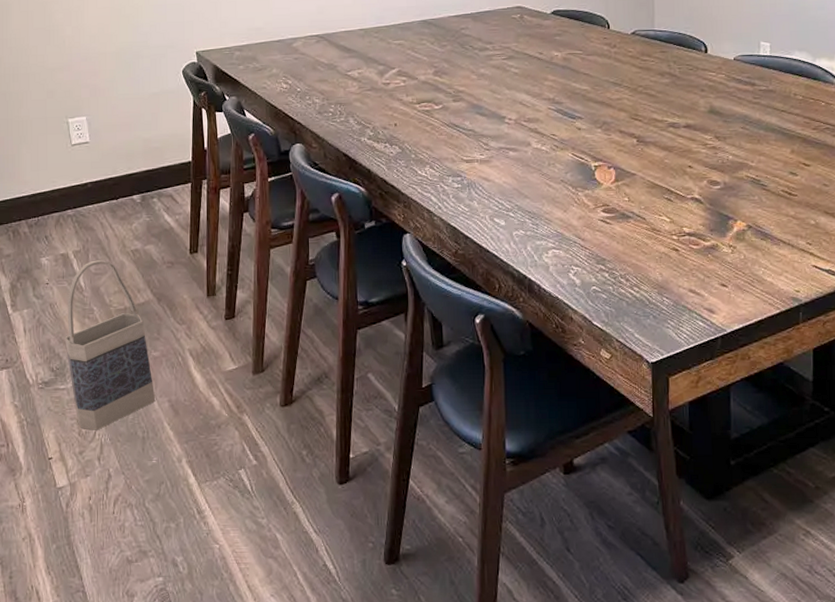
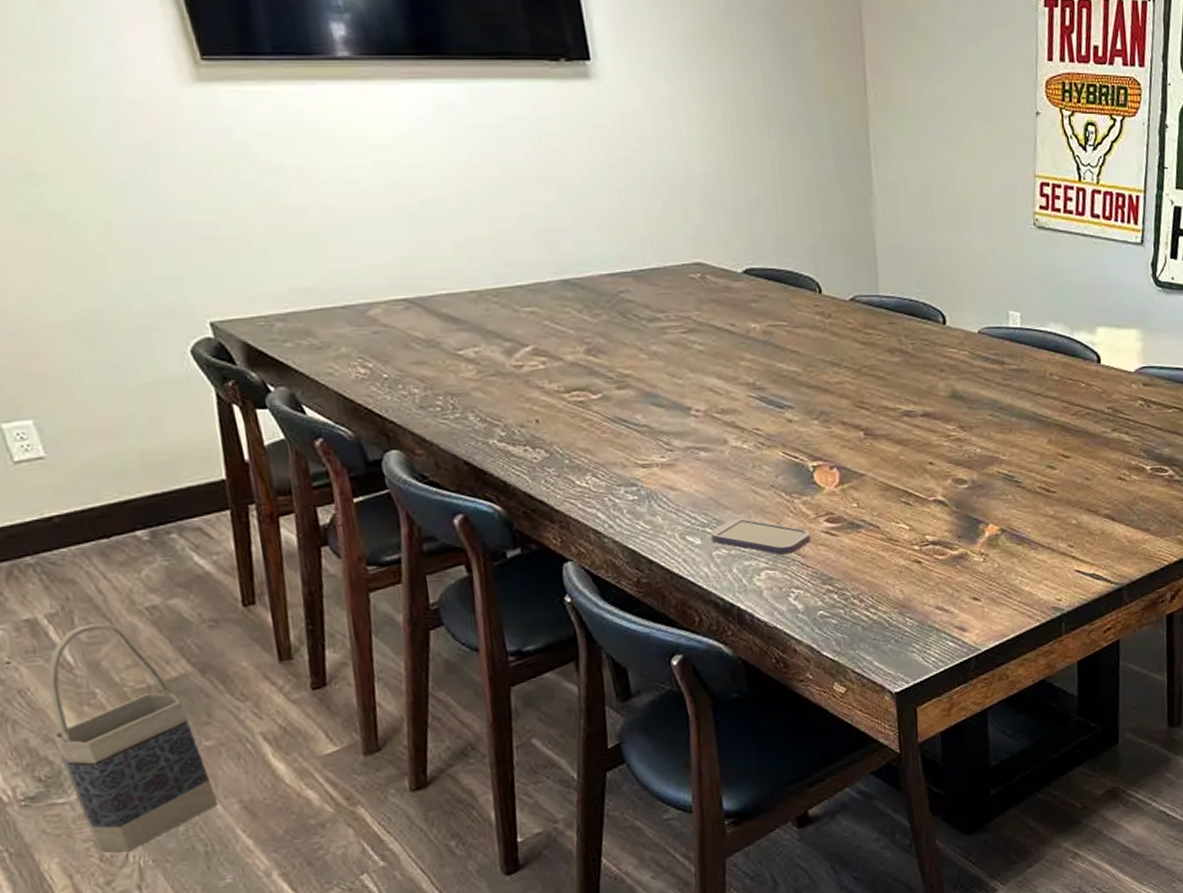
mobile phone: none [513,206,590,237] -> present [711,519,811,555]

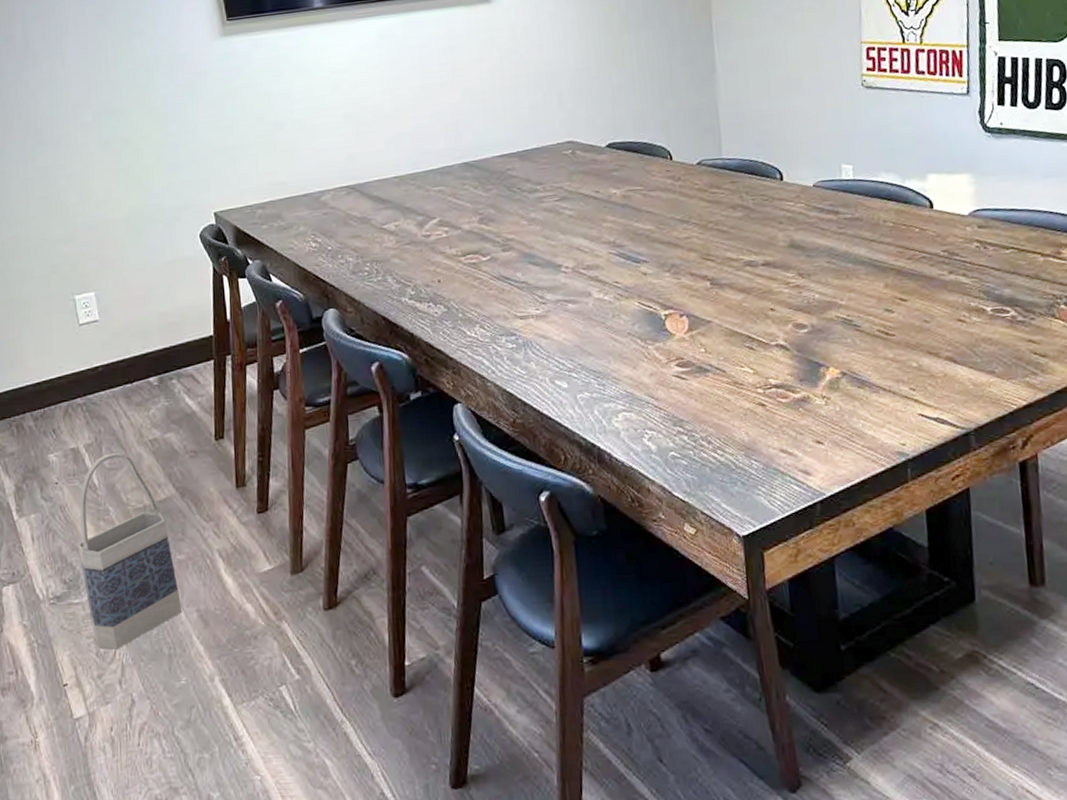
mobile phone: present [711,519,811,555] -> none [576,364,664,398]

